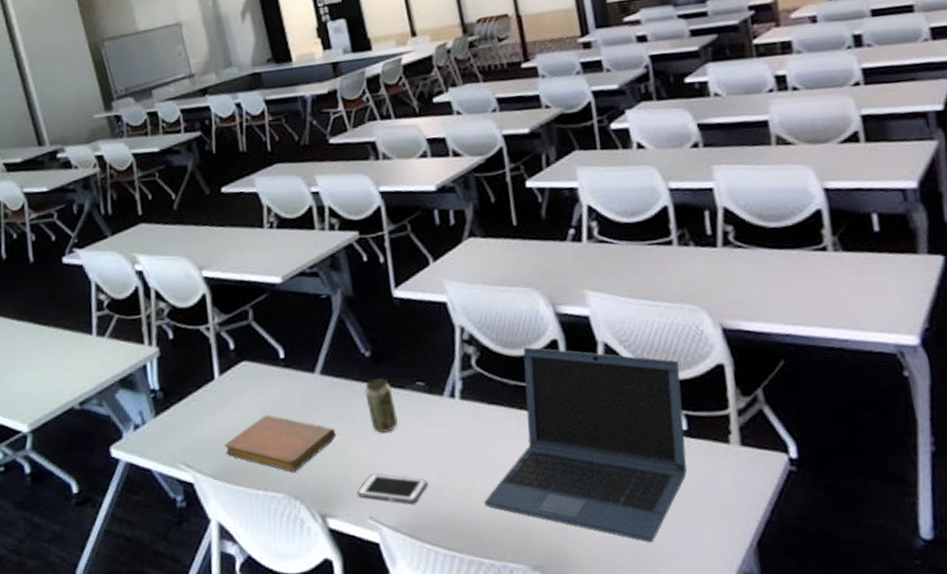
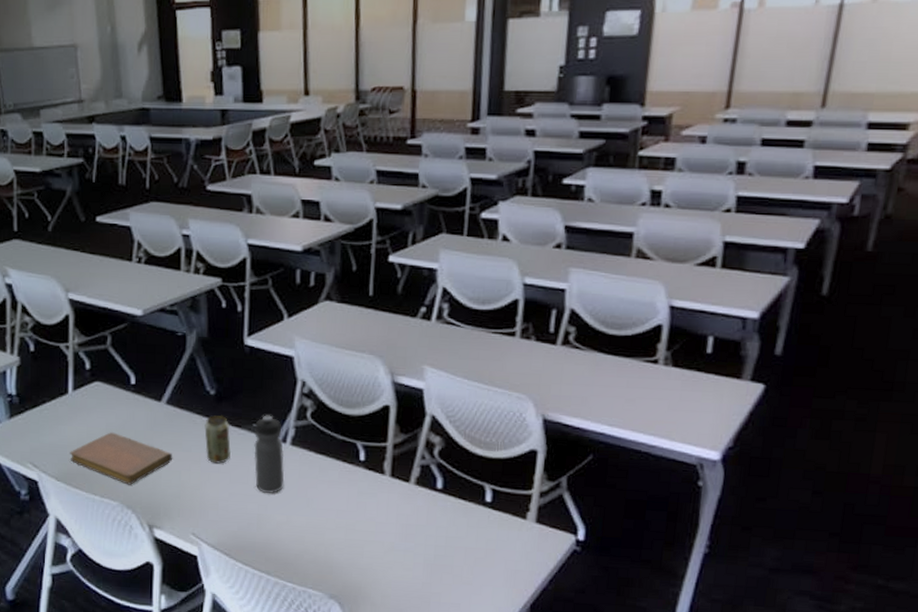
cell phone: present [356,473,428,504] -> none [183,497,249,527]
water bottle: none [418,369,461,459] -> present [254,415,285,494]
laptop: present [484,346,687,543] -> none [296,408,496,591]

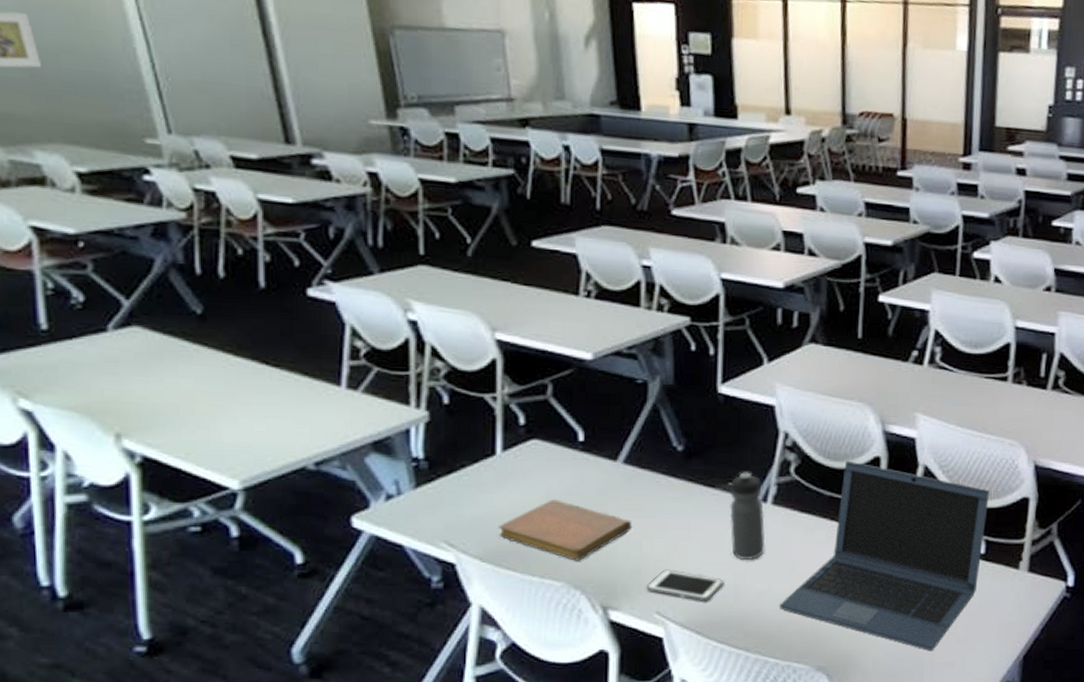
cell phone: none [183,497,249,527] -> present [646,569,724,601]
beverage can: present [204,415,231,464] -> none [671,475,702,530]
laptop: none [296,408,496,591] -> present [779,460,990,652]

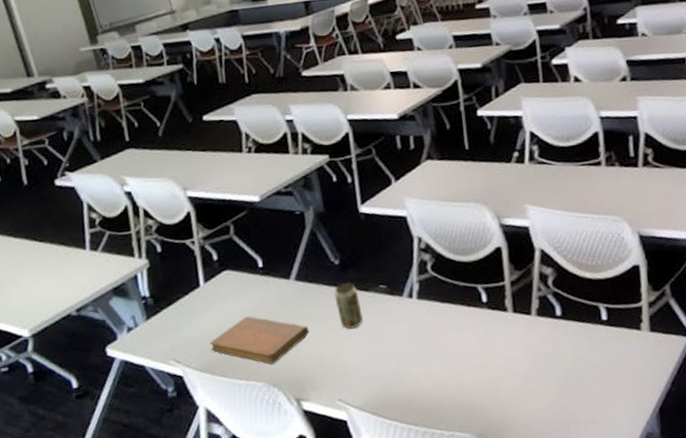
cell phone: present [646,569,724,601] -> none [327,363,389,387]
beverage can: none [671,475,702,530] -> present [334,283,363,329]
water bottle: present [729,472,765,561] -> none [381,274,418,349]
laptop: present [779,460,990,652] -> none [437,253,605,412]

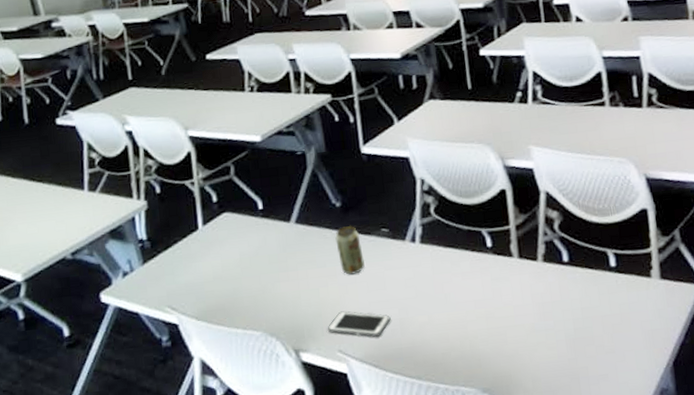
notebook: present [210,316,310,364] -> none [207,260,310,312]
cell phone: none [327,363,389,387] -> present [327,311,391,337]

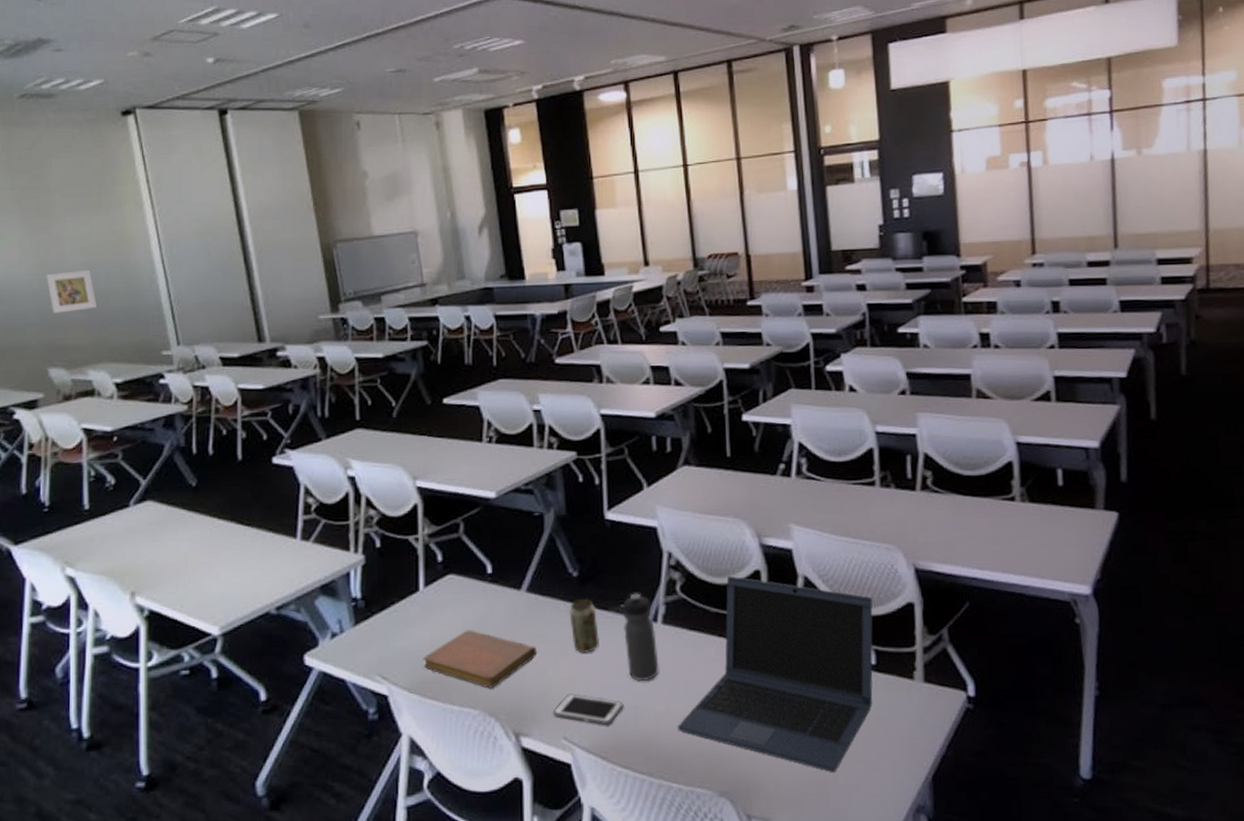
notebook: none [207,260,310,312] -> present [423,630,538,689]
water bottle: none [383,217,421,297] -> present [623,593,659,682]
laptop: none [440,196,615,365] -> present [678,575,873,773]

